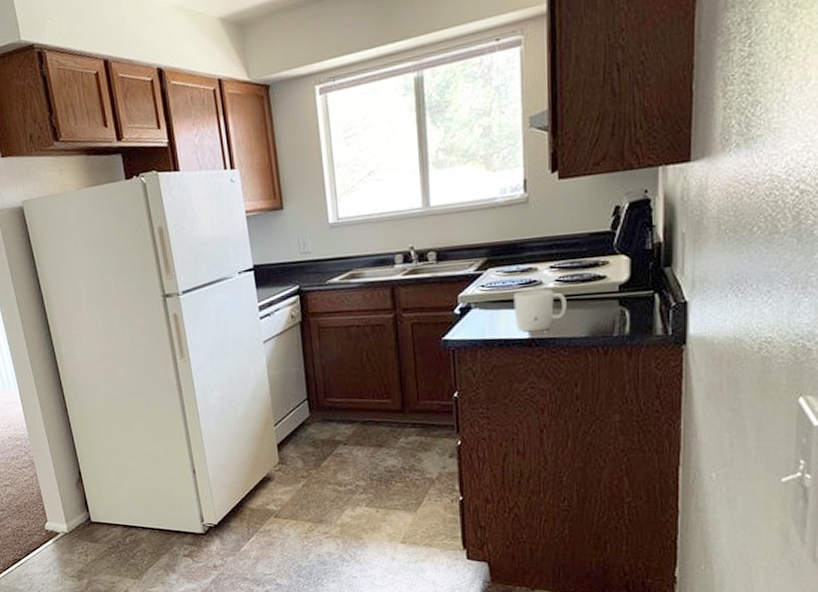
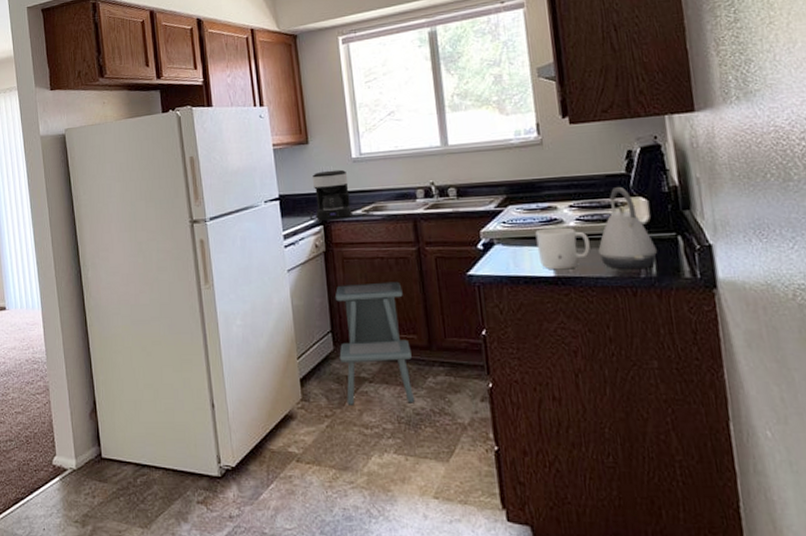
coffee maker: none [285,236,347,291] -> present [309,169,370,221]
step stool: none [311,348,386,466] -> present [335,281,414,405]
kettle: none [574,245,634,330] -> present [598,187,658,270]

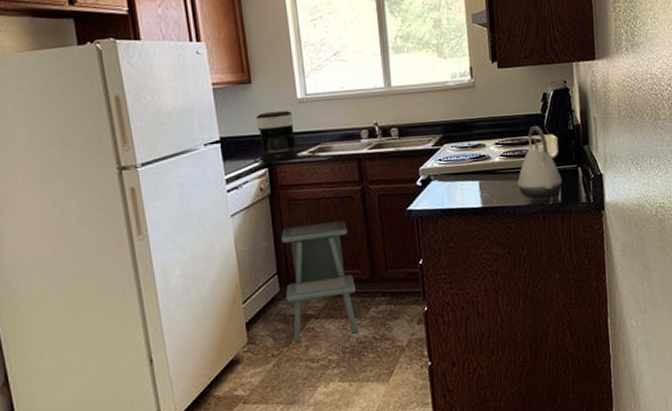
mug: present [535,227,591,270] -> none [467,162,512,202]

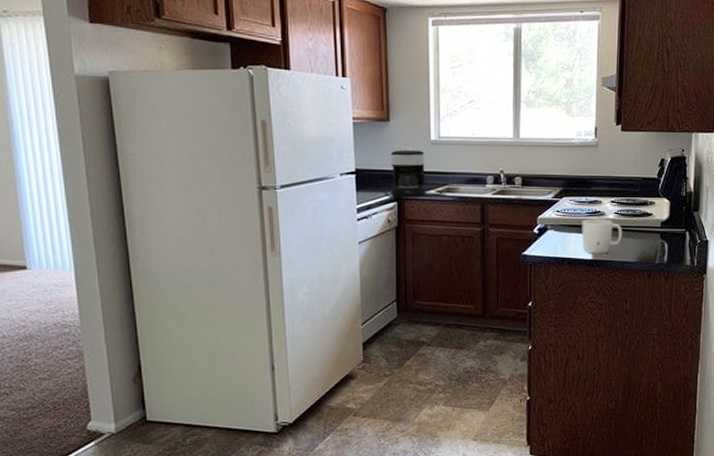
step stool: present [281,220,358,343] -> none [402,257,467,366]
mug: none [467,162,512,202] -> present [581,219,623,254]
kettle: present [517,126,563,199] -> none [628,189,671,257]

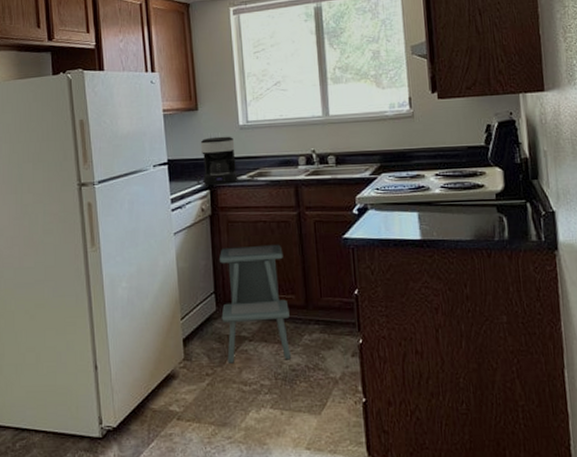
step stool: none [402,257,467,366] -> present [220,244,291,363]
mug: present [581,219,623,254] -> none [405,194,453,234]

